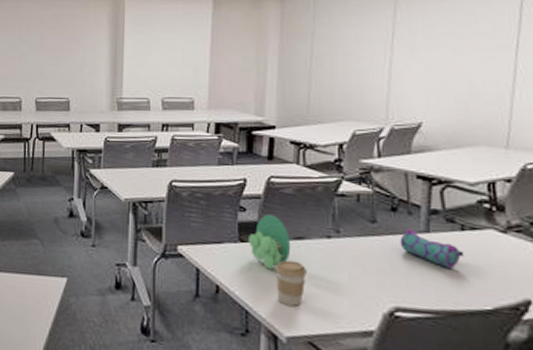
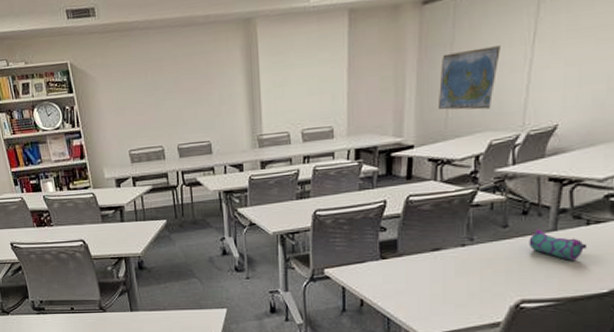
succulent plant: present [249,215,291,270] -> none [389,231,428,281]
coffee cup: present [275,260,307,306] -> none [413,270,442,309]
world map: none [299,41,360,99] -> present [437,45,500,110]

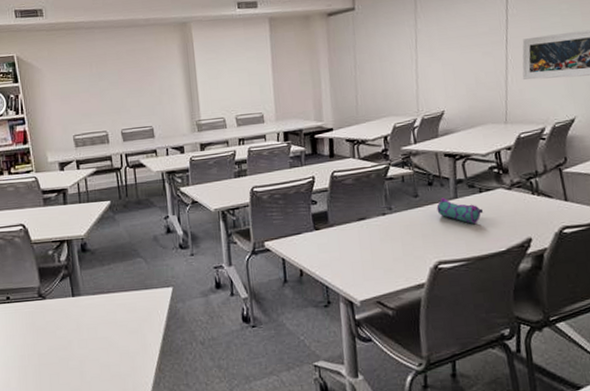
world map: present [437,45,500,110] -> none [347,49,393,99]

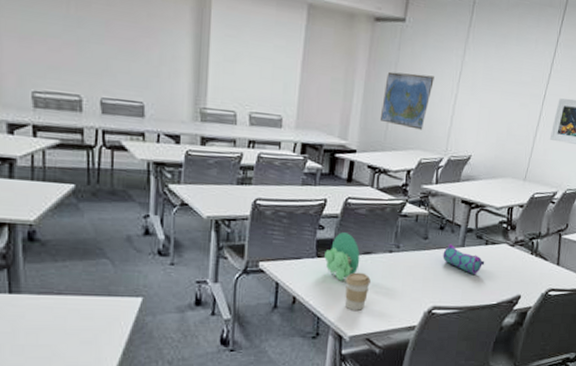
succulent plant: none [321,203,356,249] -> present [324,232,360,281]
coffee cup: none [345,238,370,276] -> present [344,272,371,311]
world map: none [347,49,393,99] -> present [379,71,434,130]

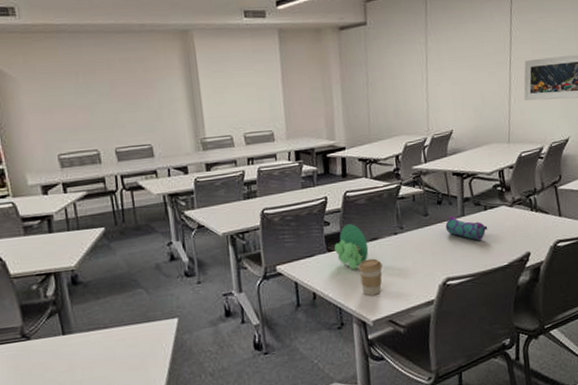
world map: present [379,71,434,130] -> none [359,66,404,118]

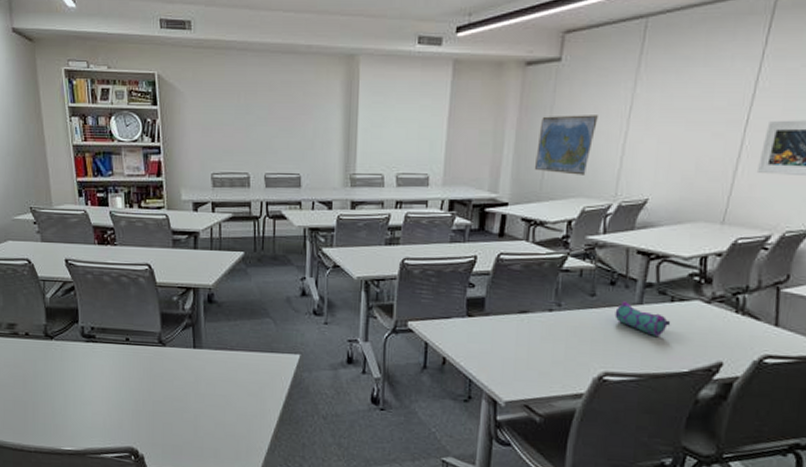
succulent plant: present [334,224,369,270] -> none [476,290,515,342]
coffee cup: present [358,258,382,296] -> none [498,332,528,374]
world map: none [359,66,404,118] -> present [534,115,598,175]

